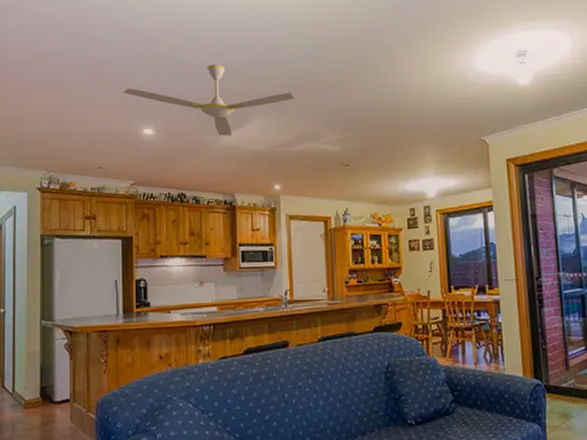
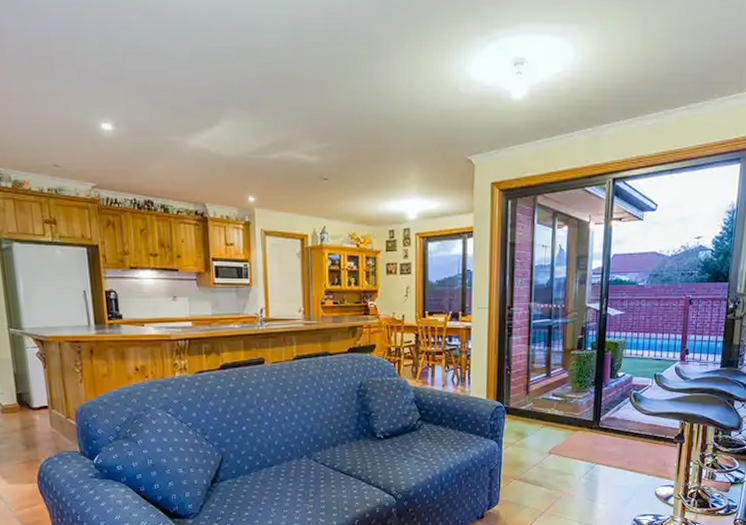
ceiling fan: present [122,64,295,136] -> none [72,49,270,137]

